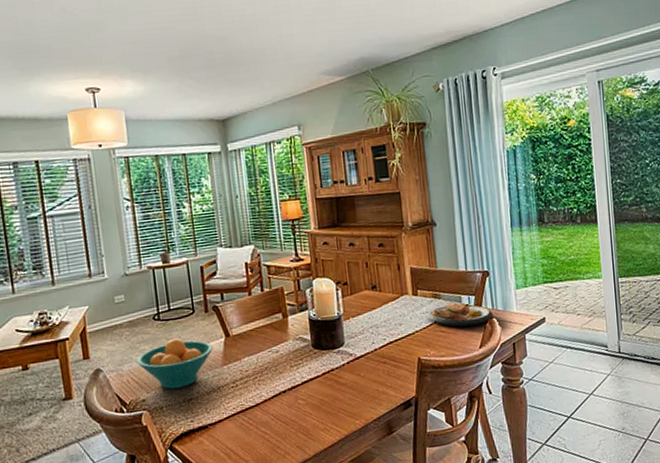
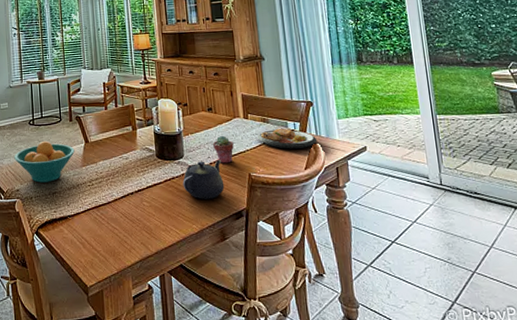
teapot: none [343,345,391,391] -> present [182,160,225,199]
potted succulent: none [377,316,402,349] -> present [212,135,234,164]

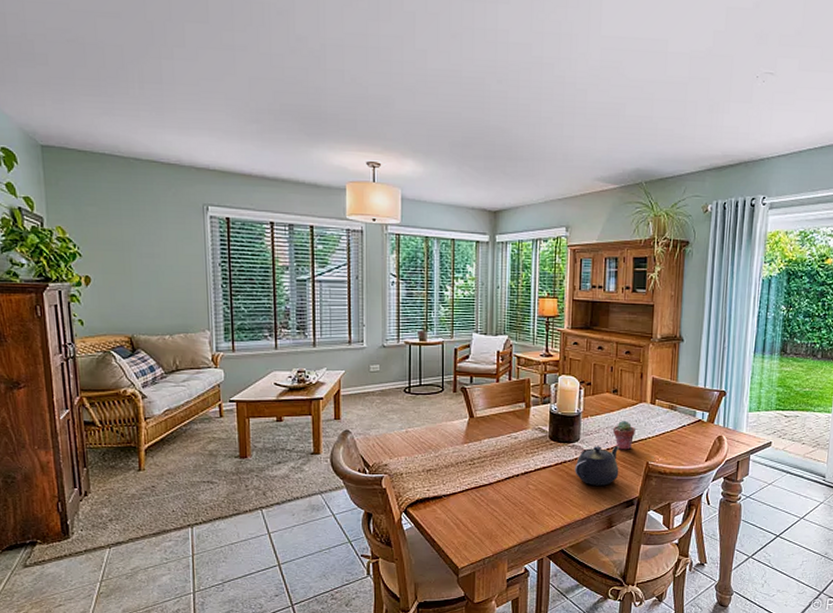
fruit bowl: present [14,140,75,183] -> none [384,412,457,458]
plate: present [257,128,318,149] -> none [661,417,724,440]

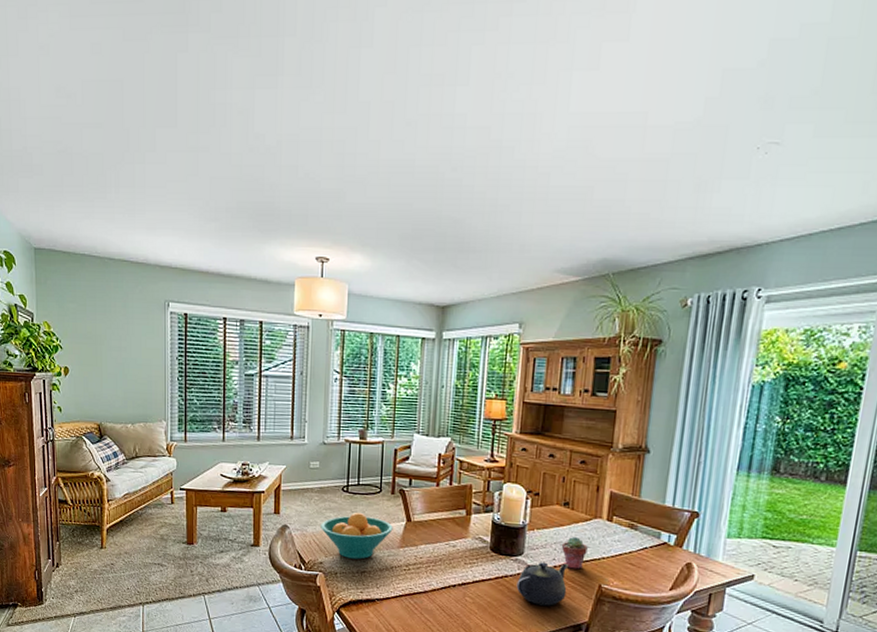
fruit bowl: none [384,412,457,458] -> present [321,512,393,560]

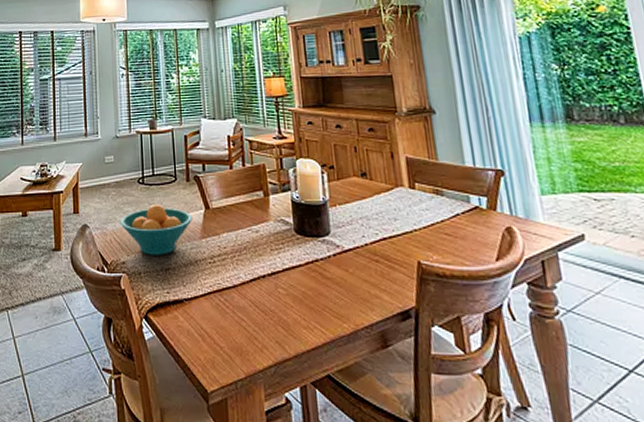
teapot: present [516,562,568,606] -> none [329,241,385,291]
potted succulent: present [561,536,588,569] -> none [368,208,397,246]

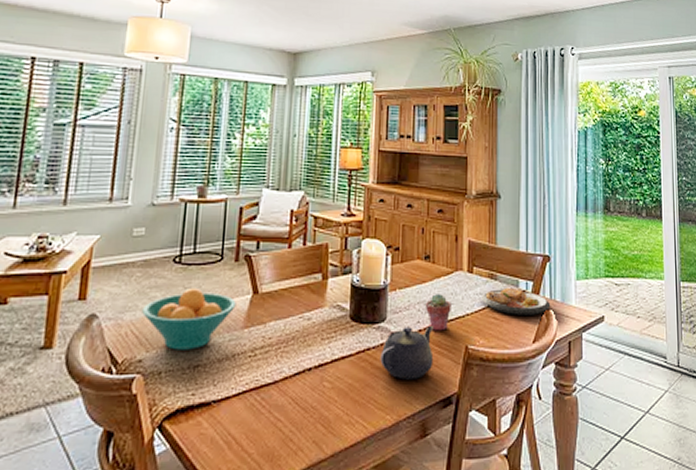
teapot: none [329,241,385,291] -> present [380,326,434,380]
potted succulent: none [368,208,397,246] -> present [425,292,451,331]
plate: none [427,203,513,232] -> present [481,287,551,315]

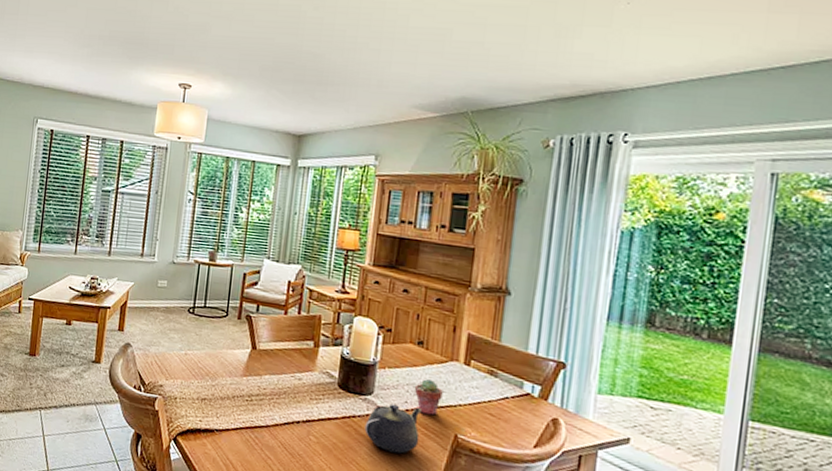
fruit bowl: present [142,287,236,350] -> none [163,335,238,386]
plate: present [481,287,551,315] -> none [476,386,561,421]

